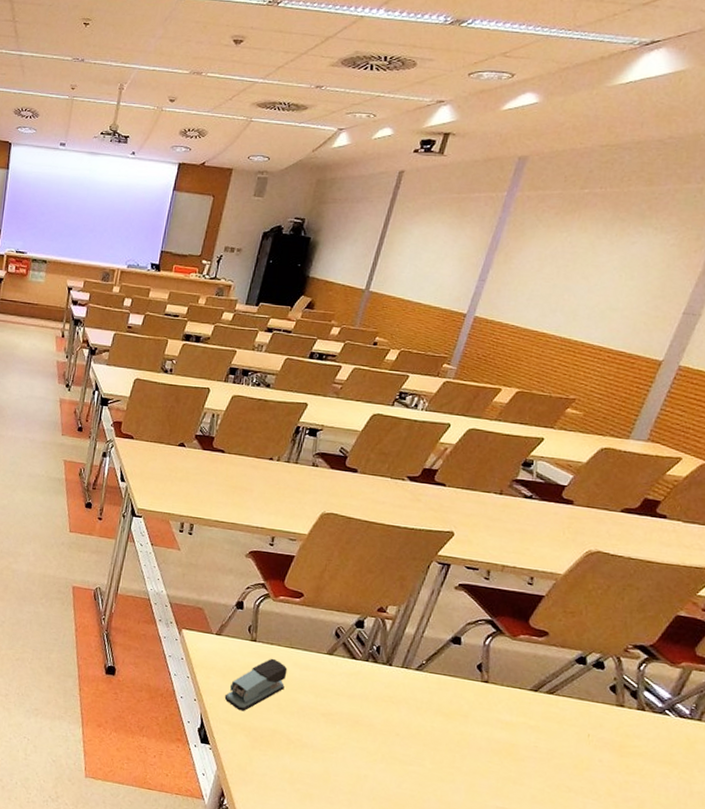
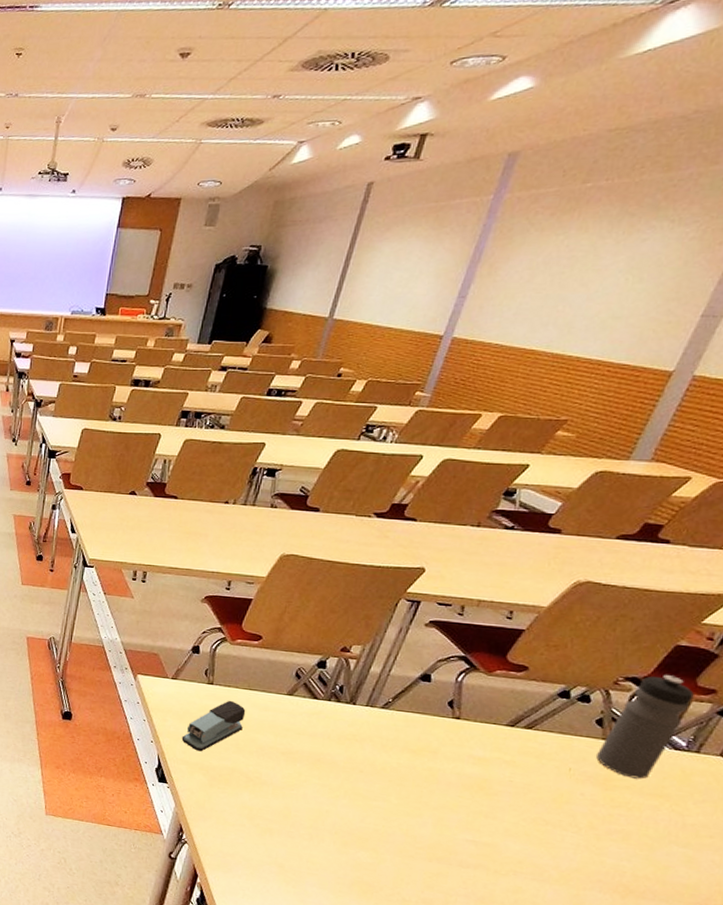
water bottle: none [611,644,694,746] -> present [595,675,695,779]

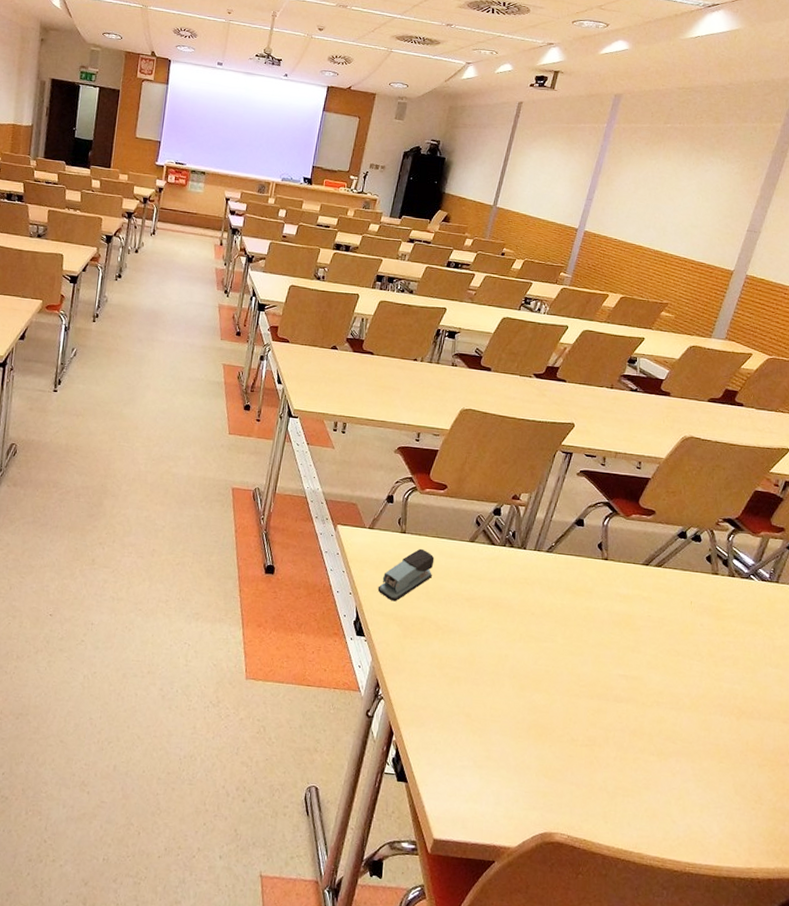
water bottle: present [595,675,695,779] -> none [708,516,770,608]

